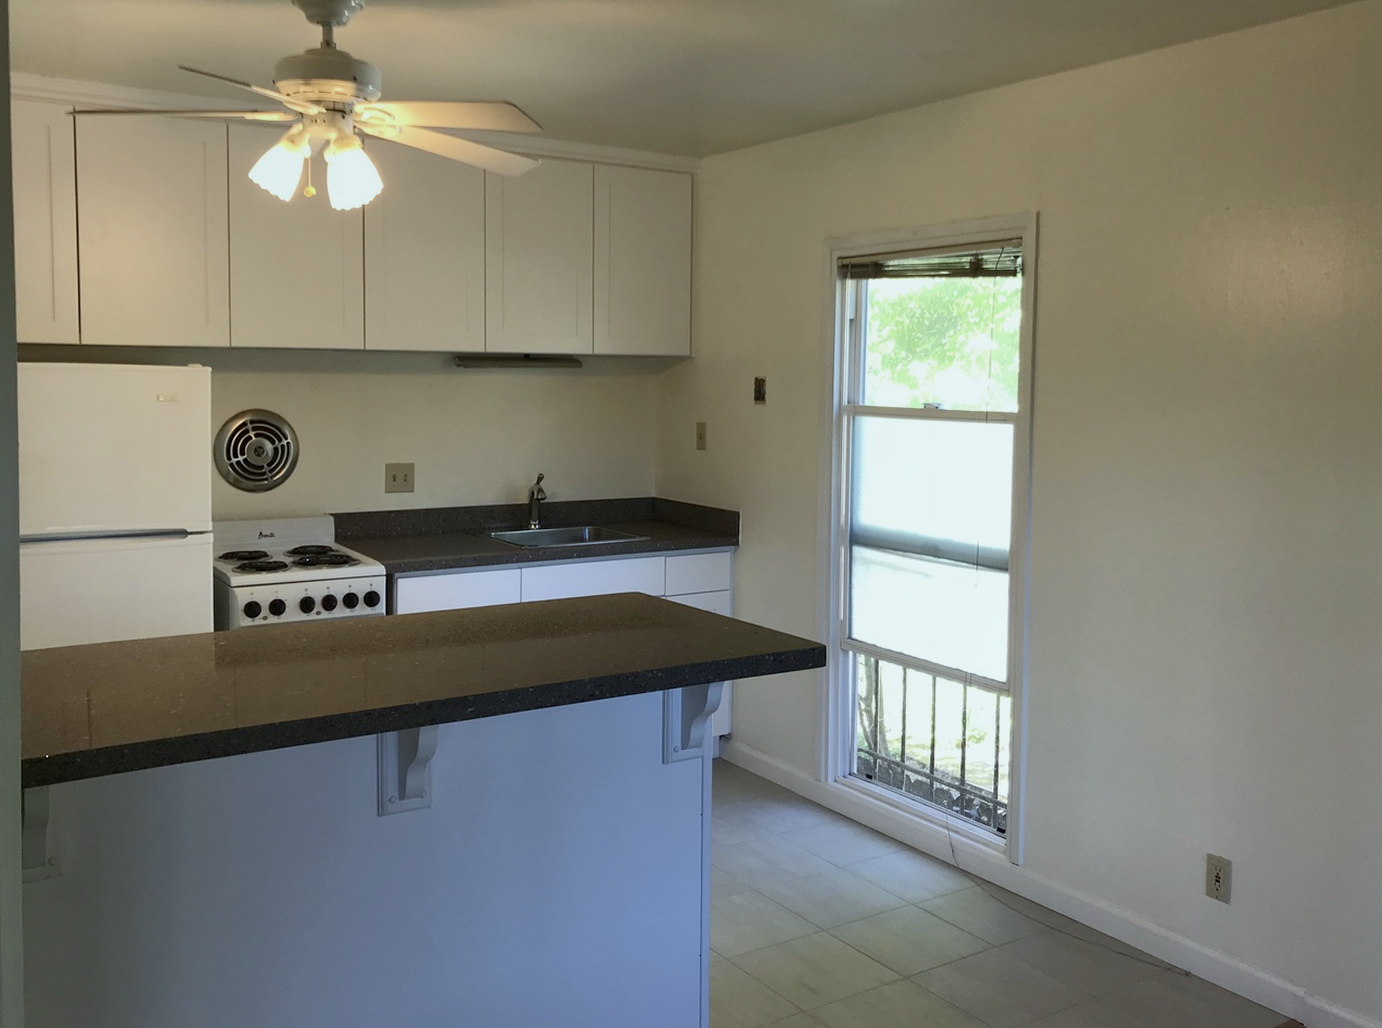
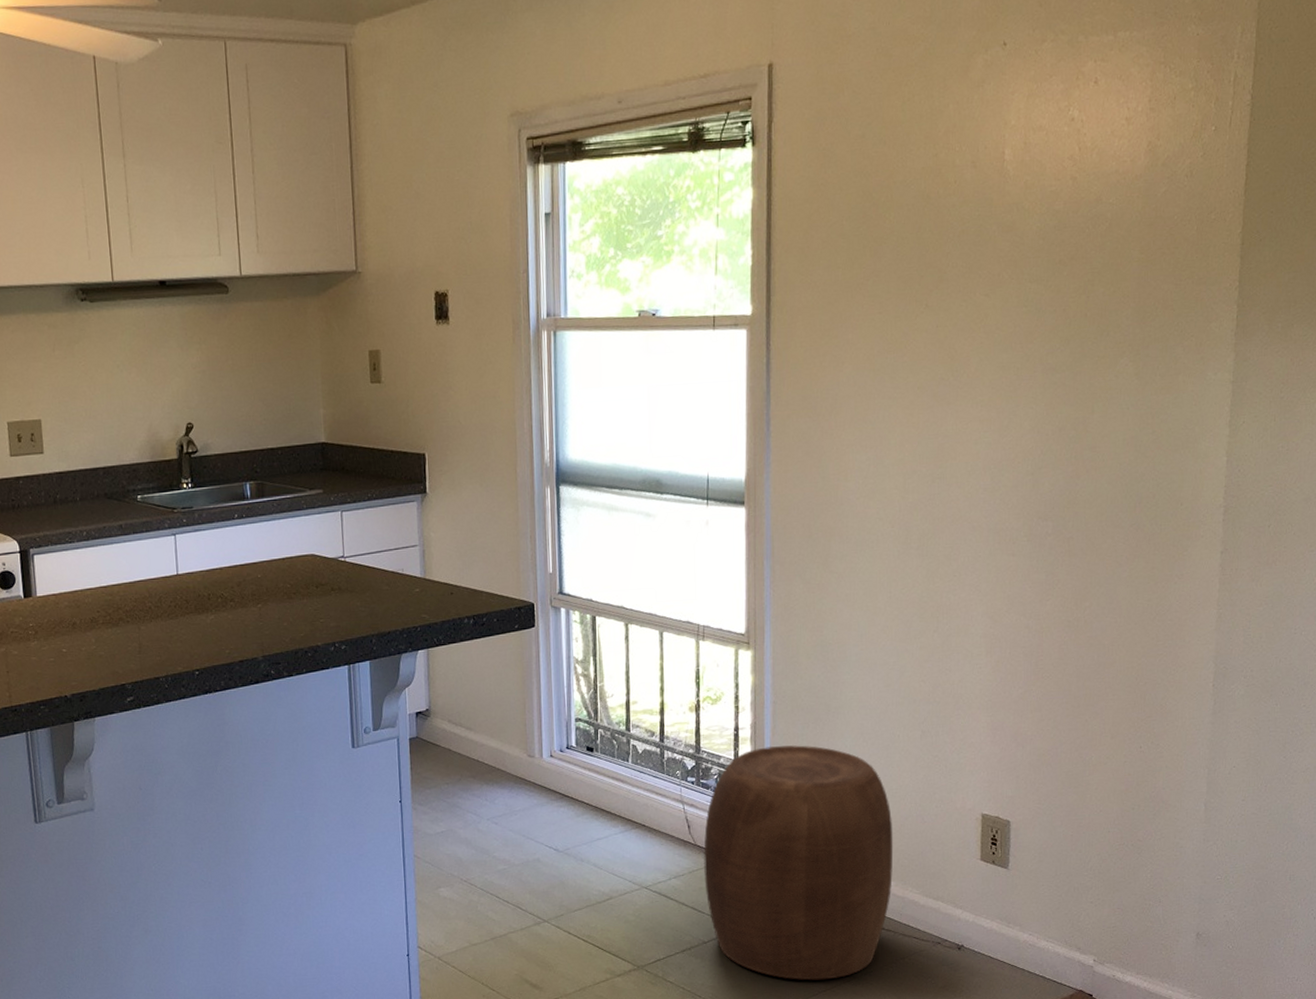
stool: none [965,783,1131,998] -> present [703,745,894,981]

